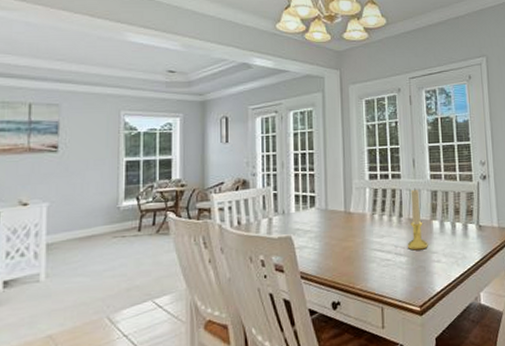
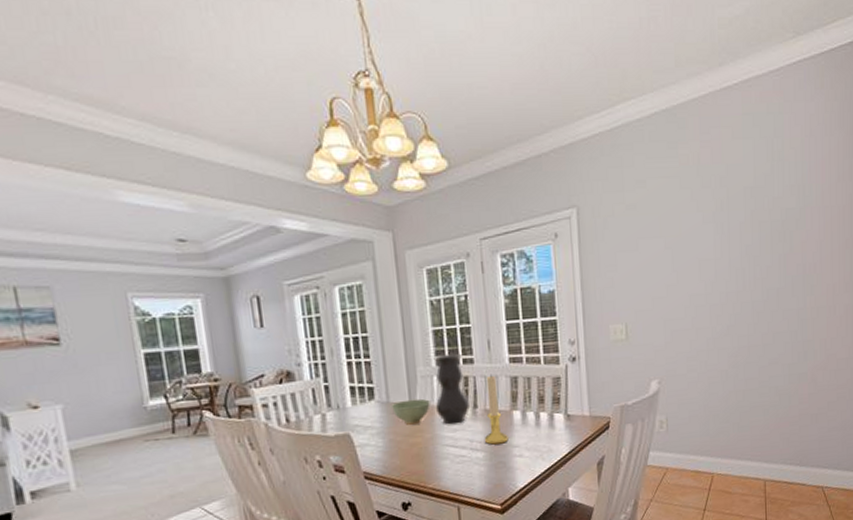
bowl: none [328,207,362,230] -> present [391,398,430,425]
vase: none [366,169,396,230] -> present [433,353,470,424]

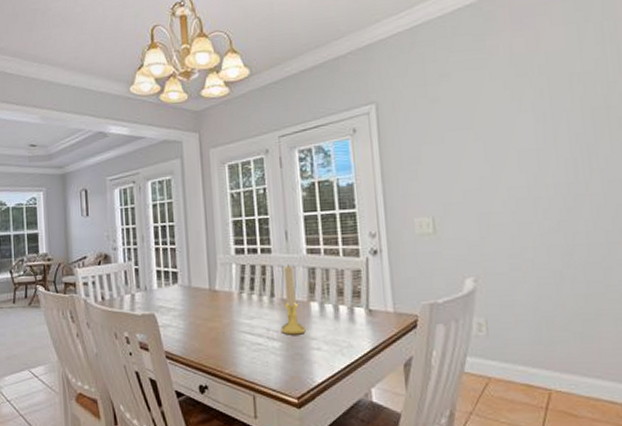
bowl: present [391,398,430,425] -> none [192,284,229,309]
vase: present [433,353,470,424] -> none [233,243,267,311]

